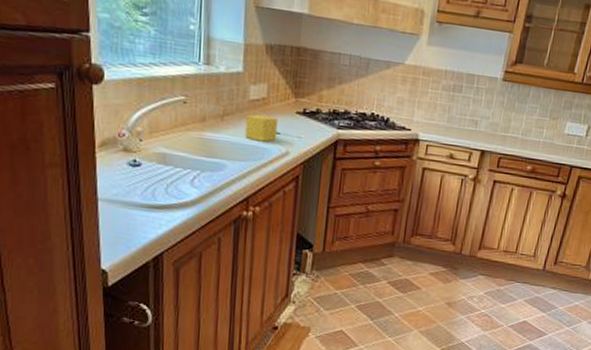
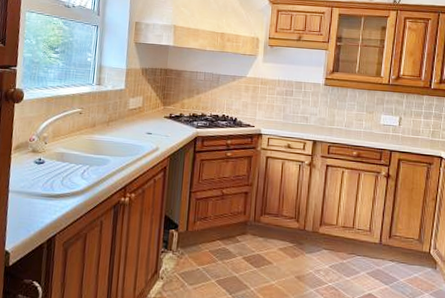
sponge: present [245,114,278,142] -> none [125,119,151,141]

